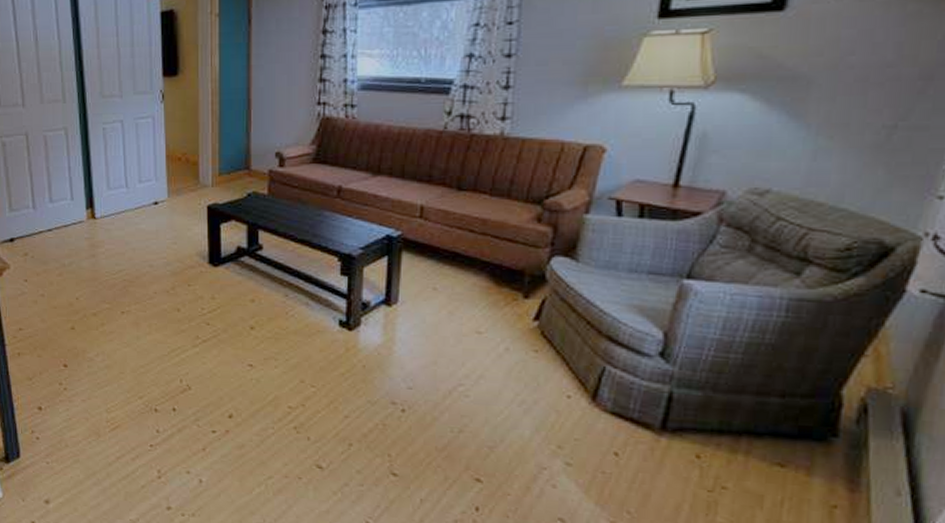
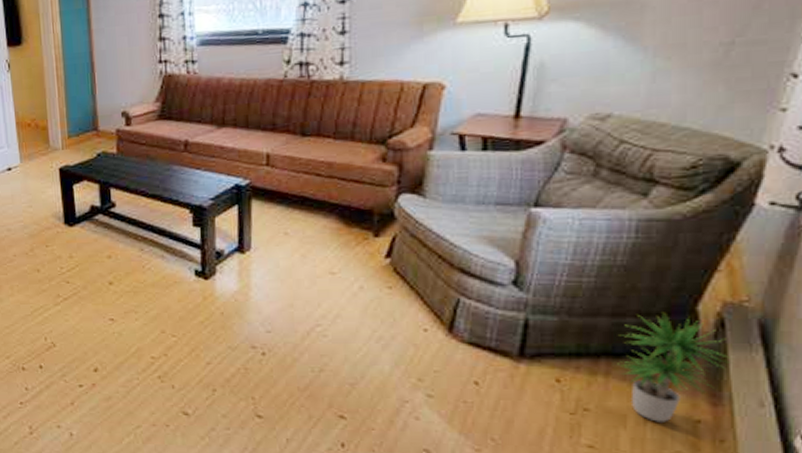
potted plant: none [758,394,875,506] -> present [617,312,734,422]

